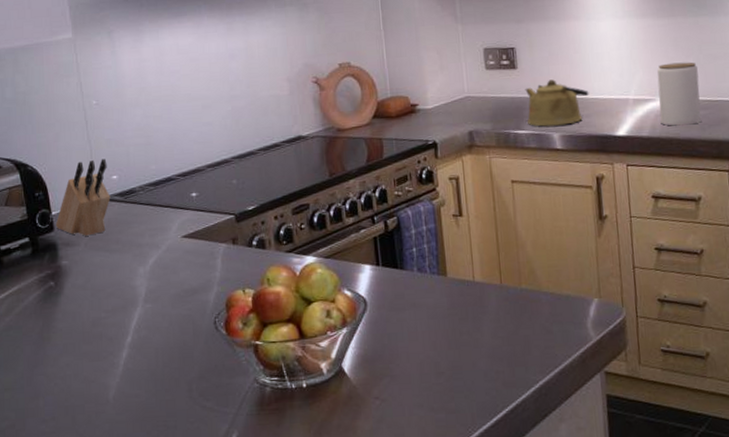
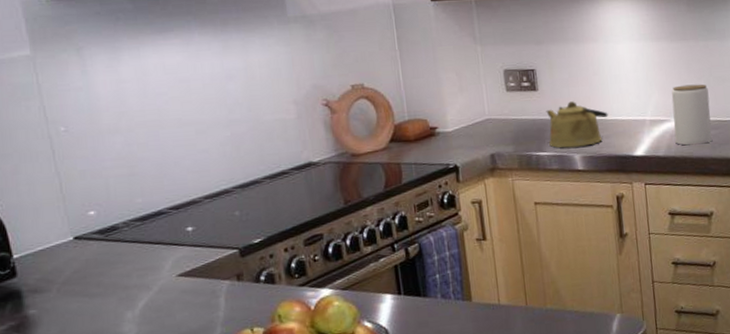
knife block: present [55,158,111,236] -> none [18,192,88,281]

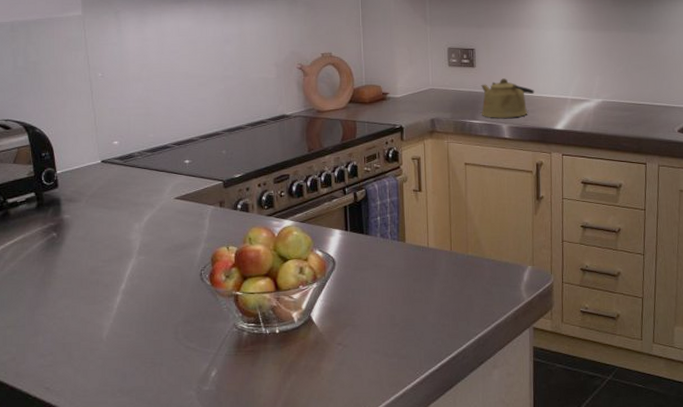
jar: present [671,84,712,146] -> none [592,70,627,124]

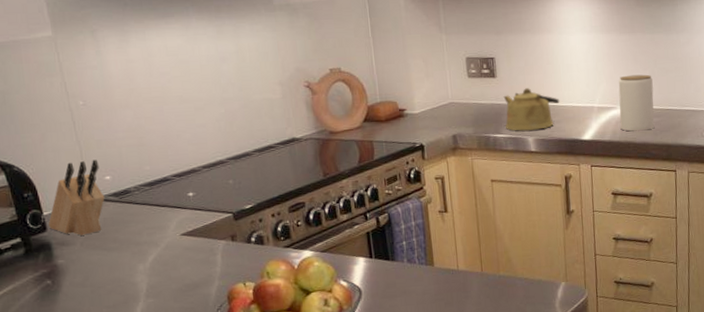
knife block: none [59,126,111,194] -> present [48,159,105,236]
jar: none [592,70,627,124] -> present [618,74,655,132]

